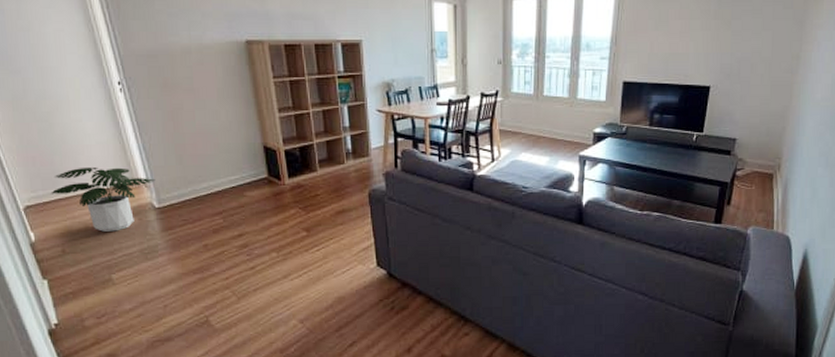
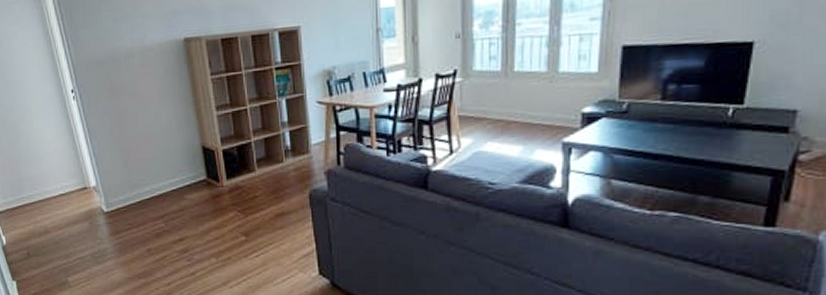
potted plant: present [51,167,156,232] -> none [18,173,104,236]

